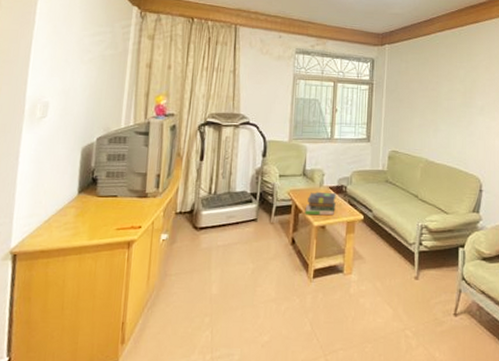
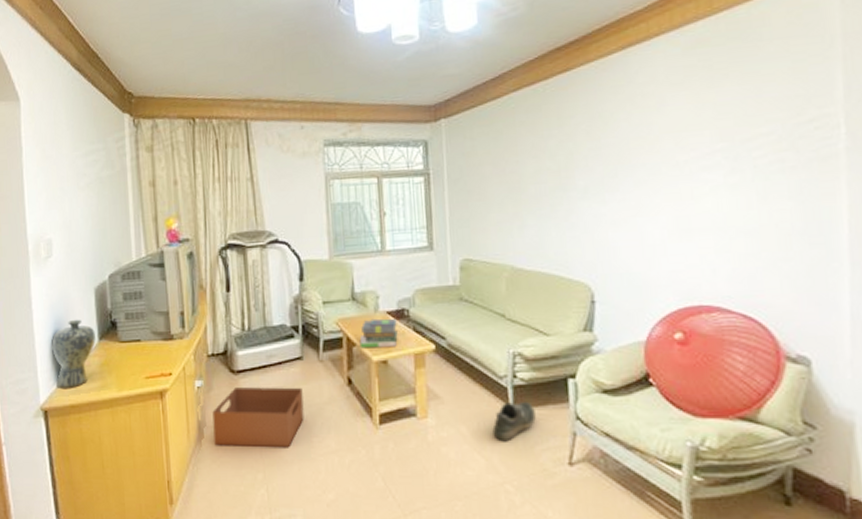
vase: none [30,173,76,236] -> present [52,319,95,390]
storage basket: none [170,242,253,296] -> present [212,387,304,448]
shoe: none [400,263,433,296] -> present [492,401,536,442]

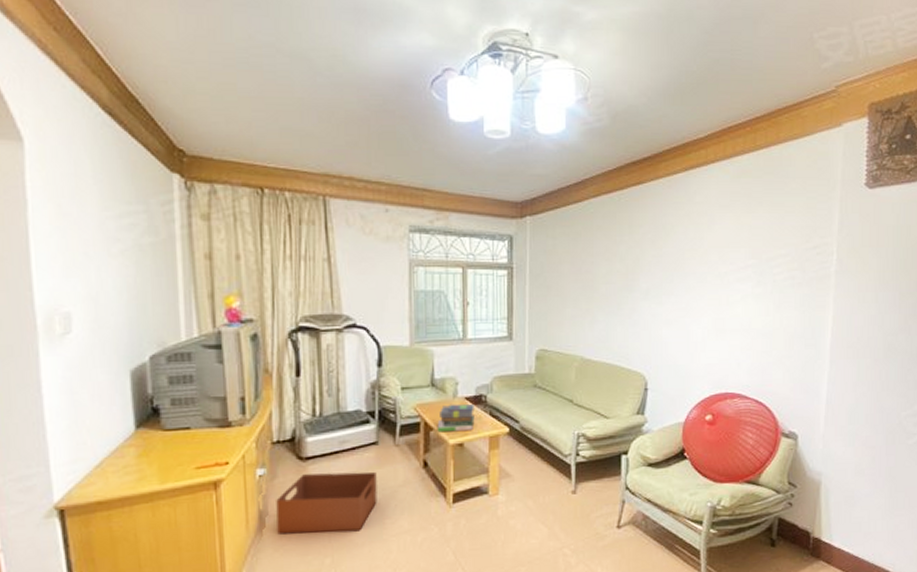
vase: present [52,319,95,390] -> none [70,405,131,485]
shoe: present [492,401,536,442] -> none [556,475,593,512]

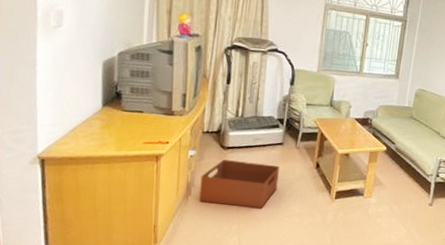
books: present [437,403,475,433] -> none [330,122,362,145]

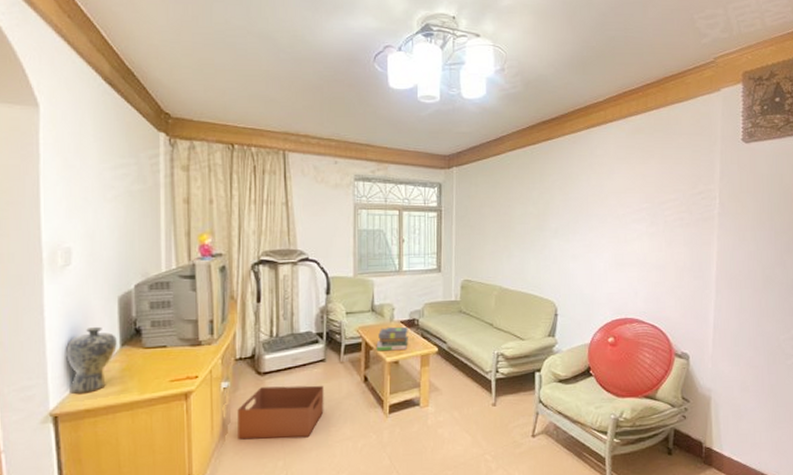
vase: none [54,85,99,144] -> present [66,326,117,395]
books: none [330,122,362,145] -> present [376,326,408,351]

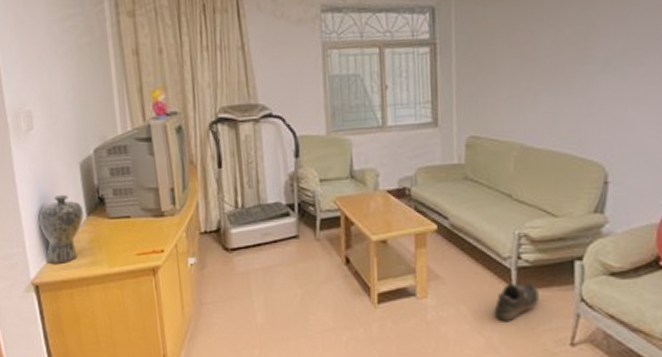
storage basket: present [237,385,324,440] -> none [206,265,301,325]
books: present [376,326,408,351] -> none [358,197,398,228]
shoe: none [478,390,511,422] -> present [494,282,539,322]

